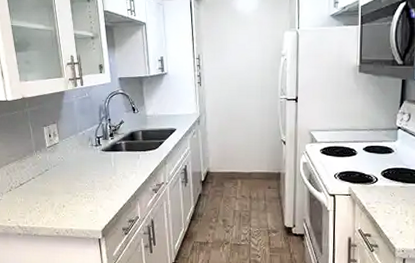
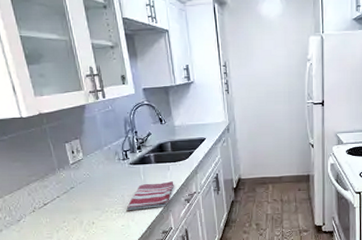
dish towel: none [97,170,143,196] -> present [127,181,174,210]

